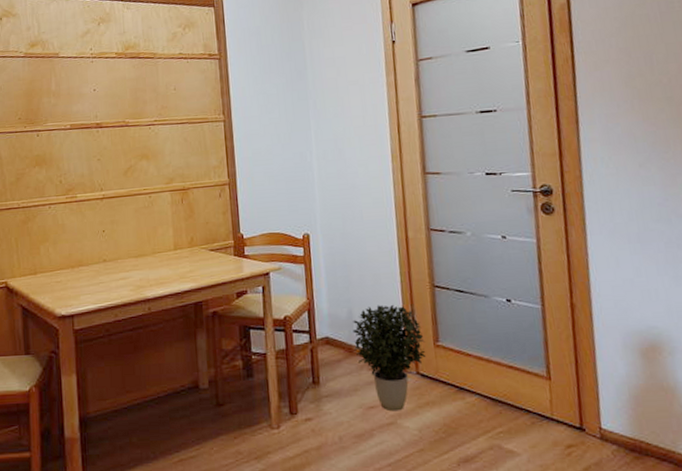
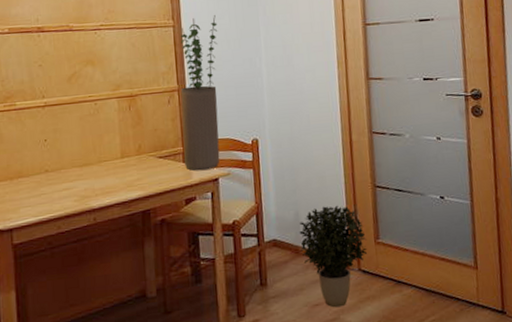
vase: none [231,109,271,265] -> present [180,15,220,171]

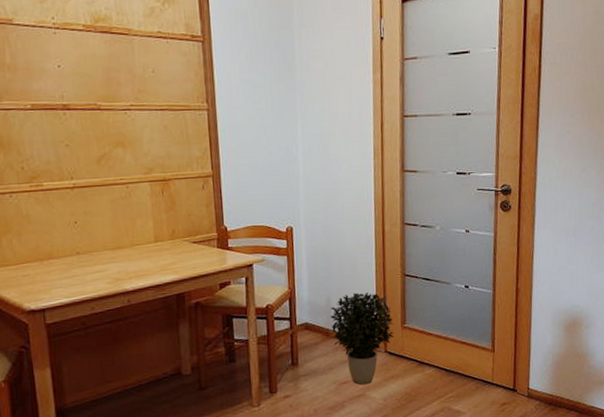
vase: present [180,15,220,171] -> none [215,100,255,257]

